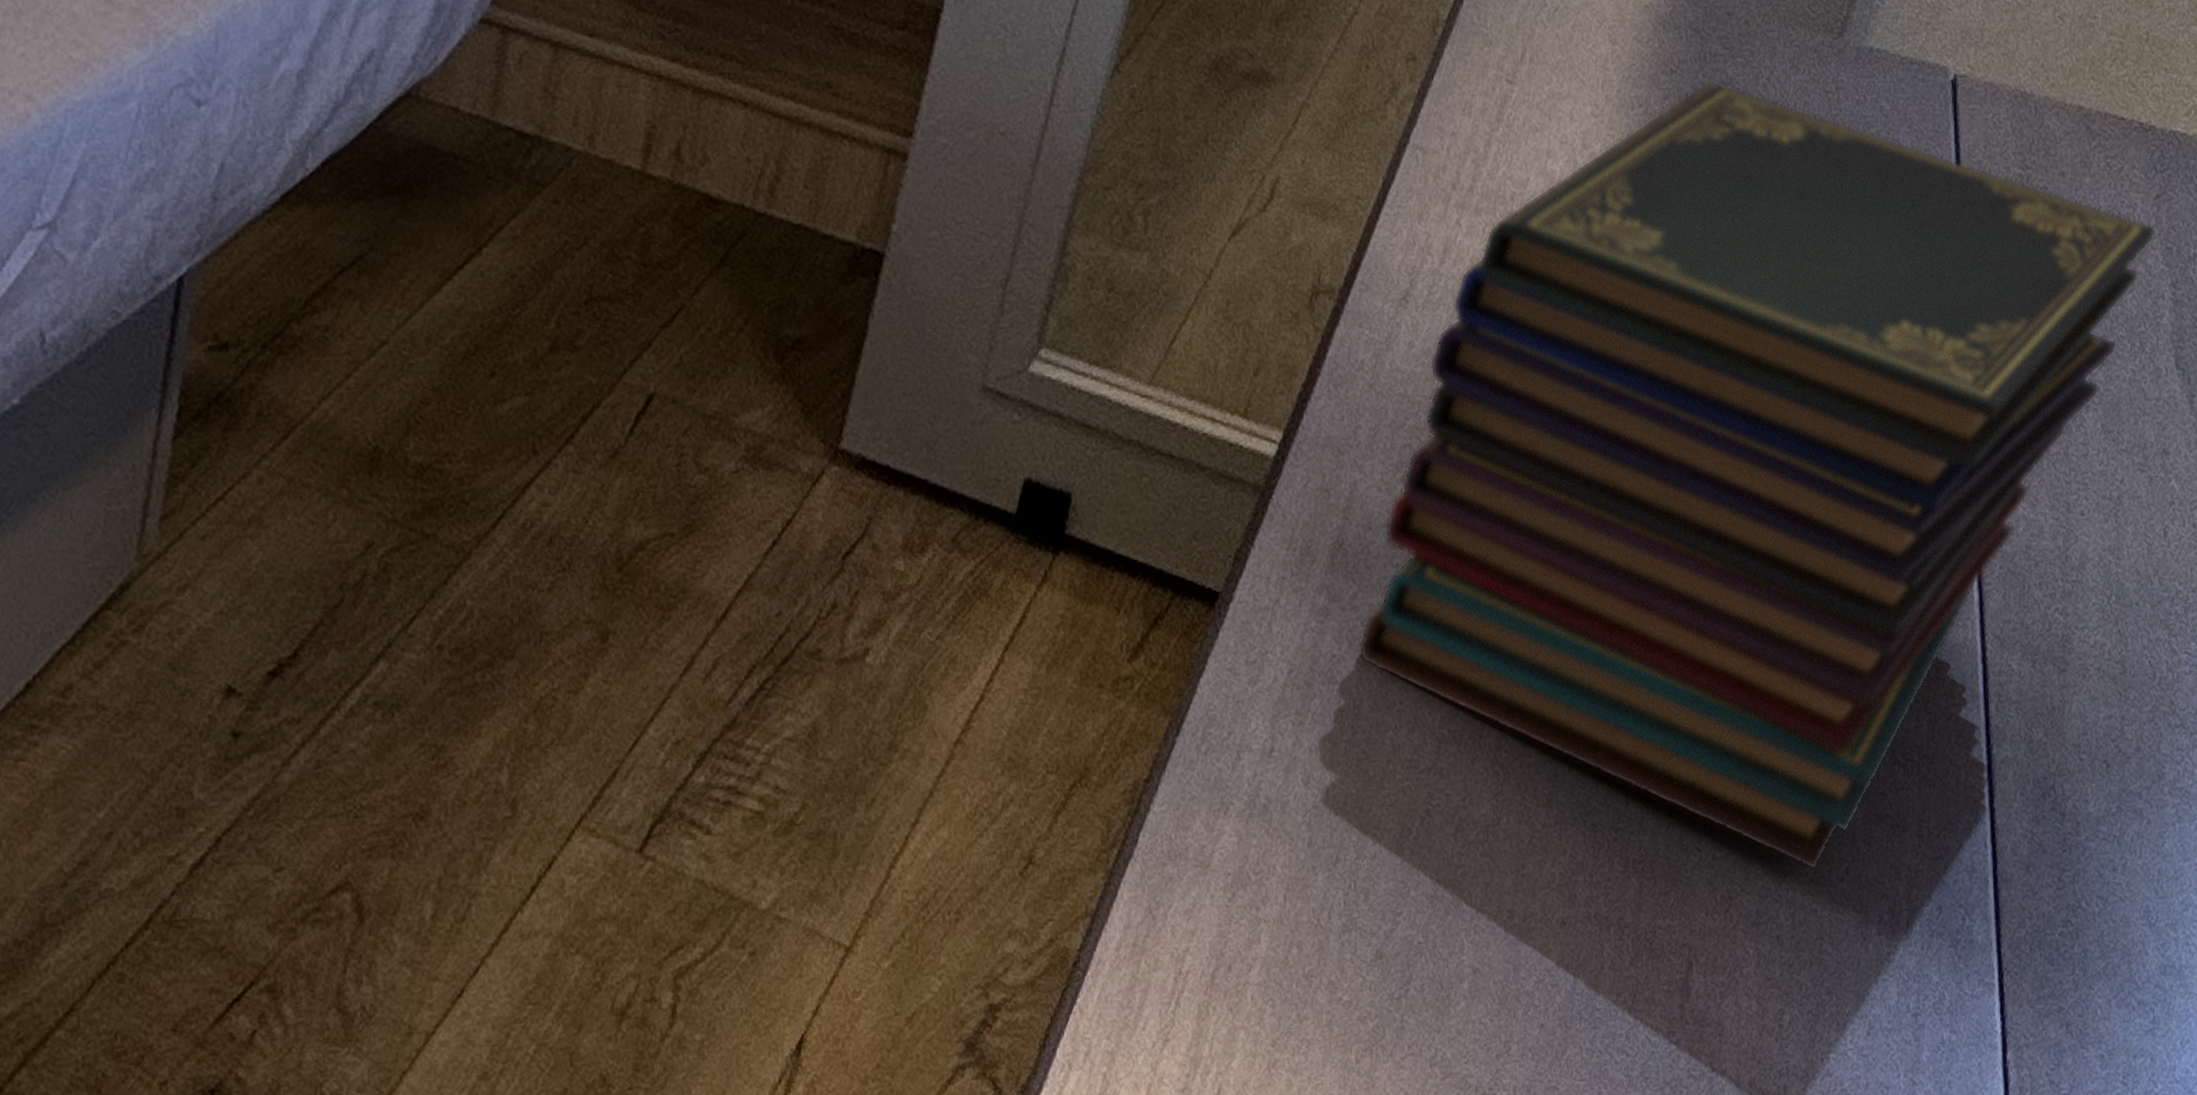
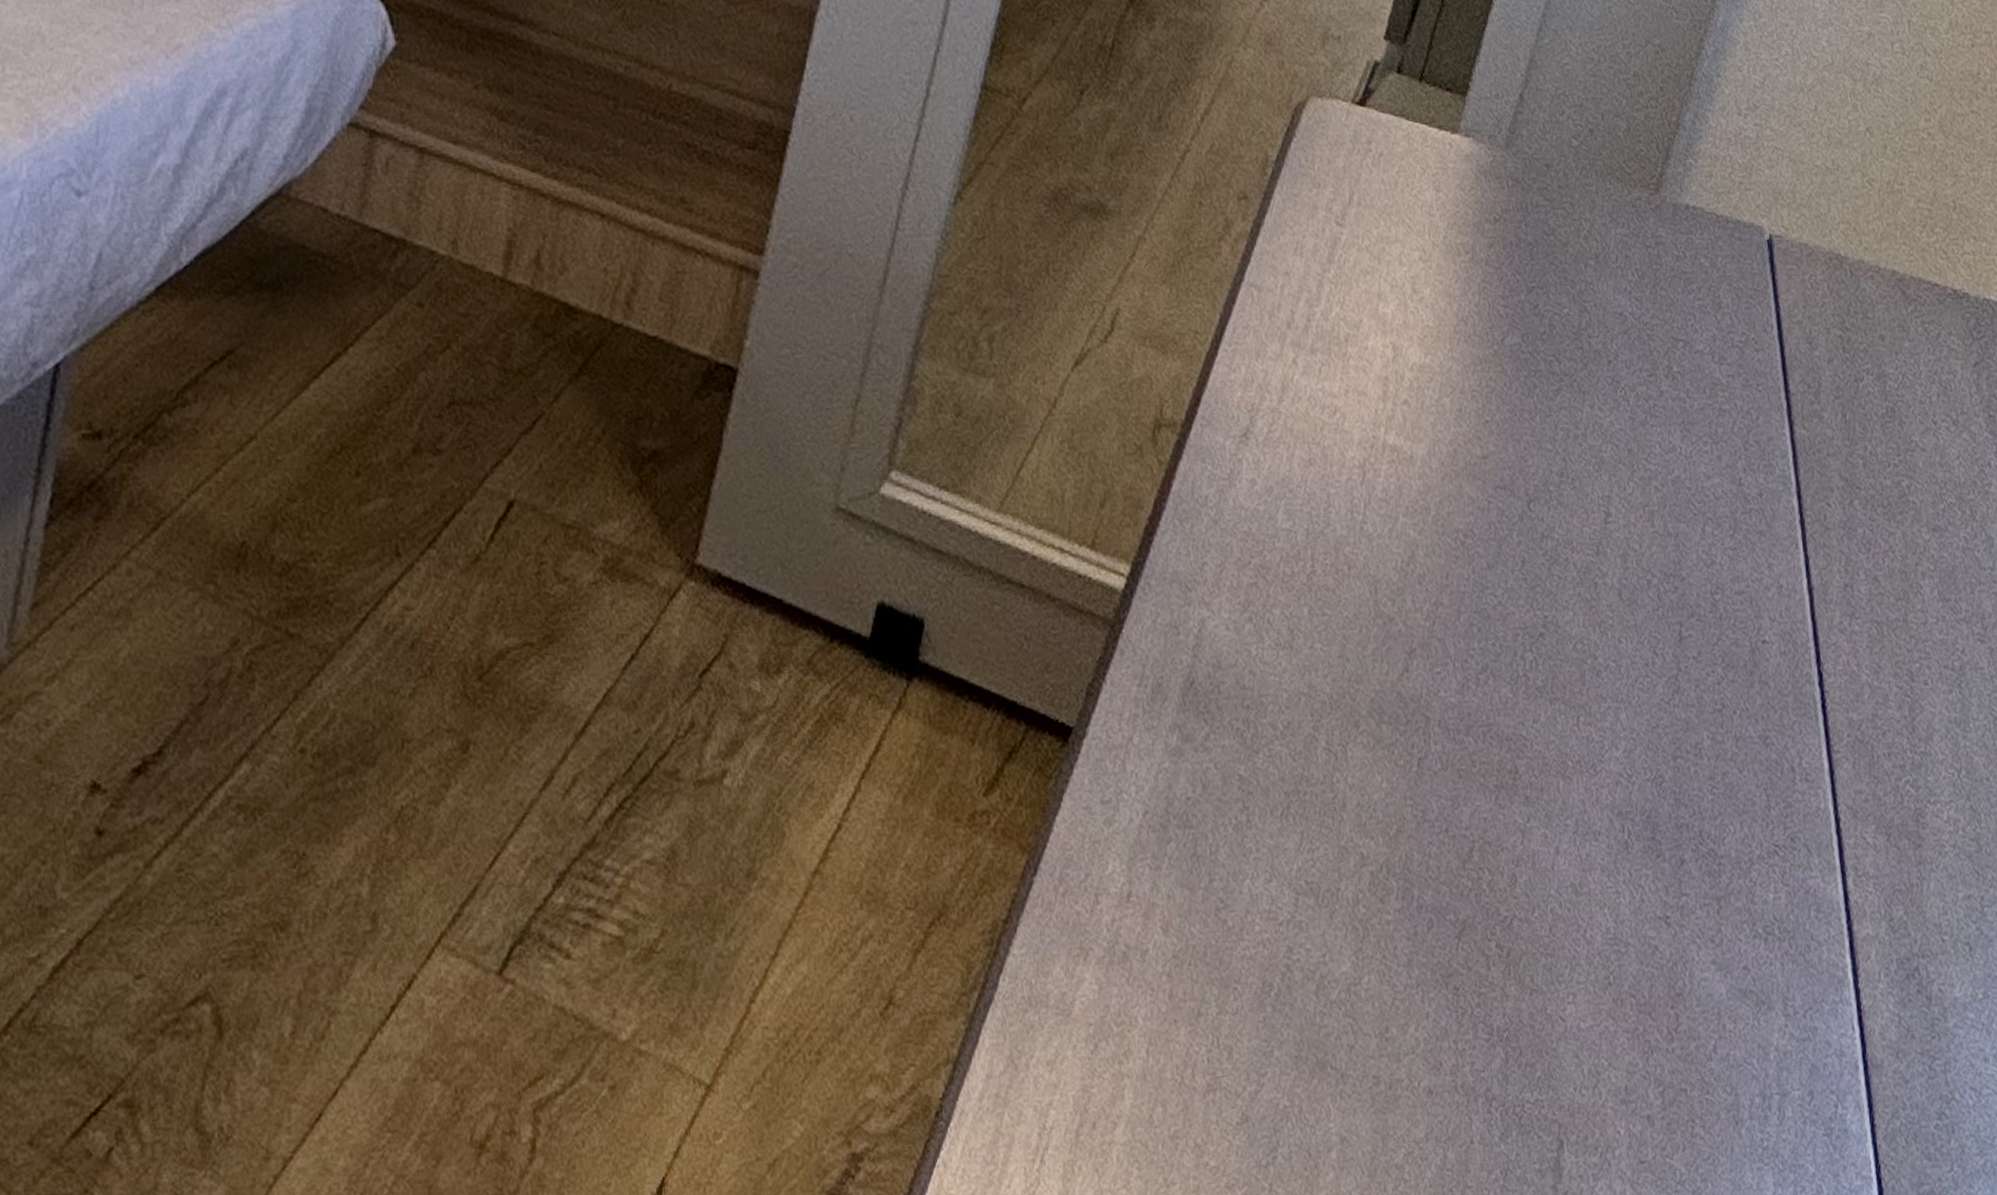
book stack: present [1358,80,2157,871] -> none [1212,230,1978,1047]

